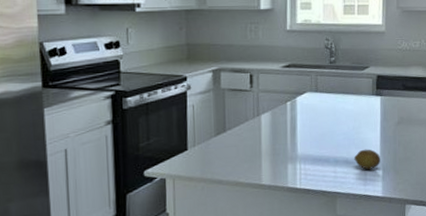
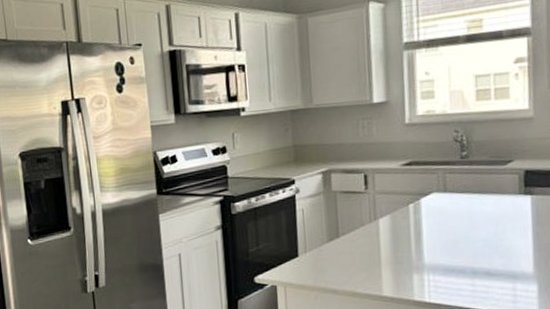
fruit: present [354,149,380,170] -> none [498,259,535,284]

